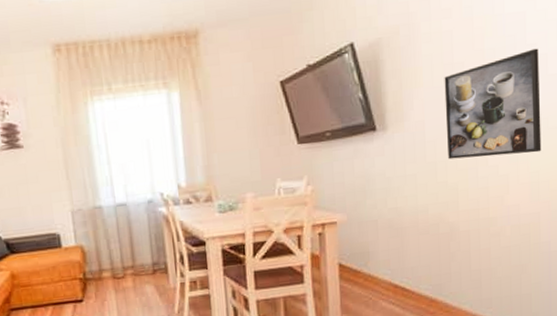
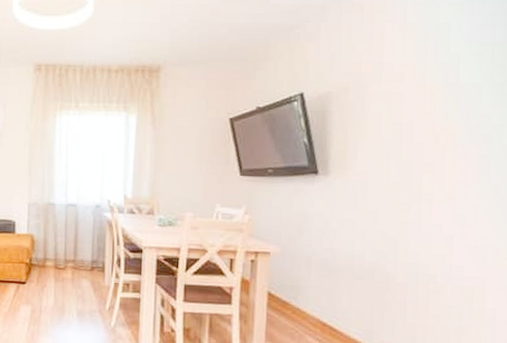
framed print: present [444,48,542,160] -> none [389,119,493,219]

